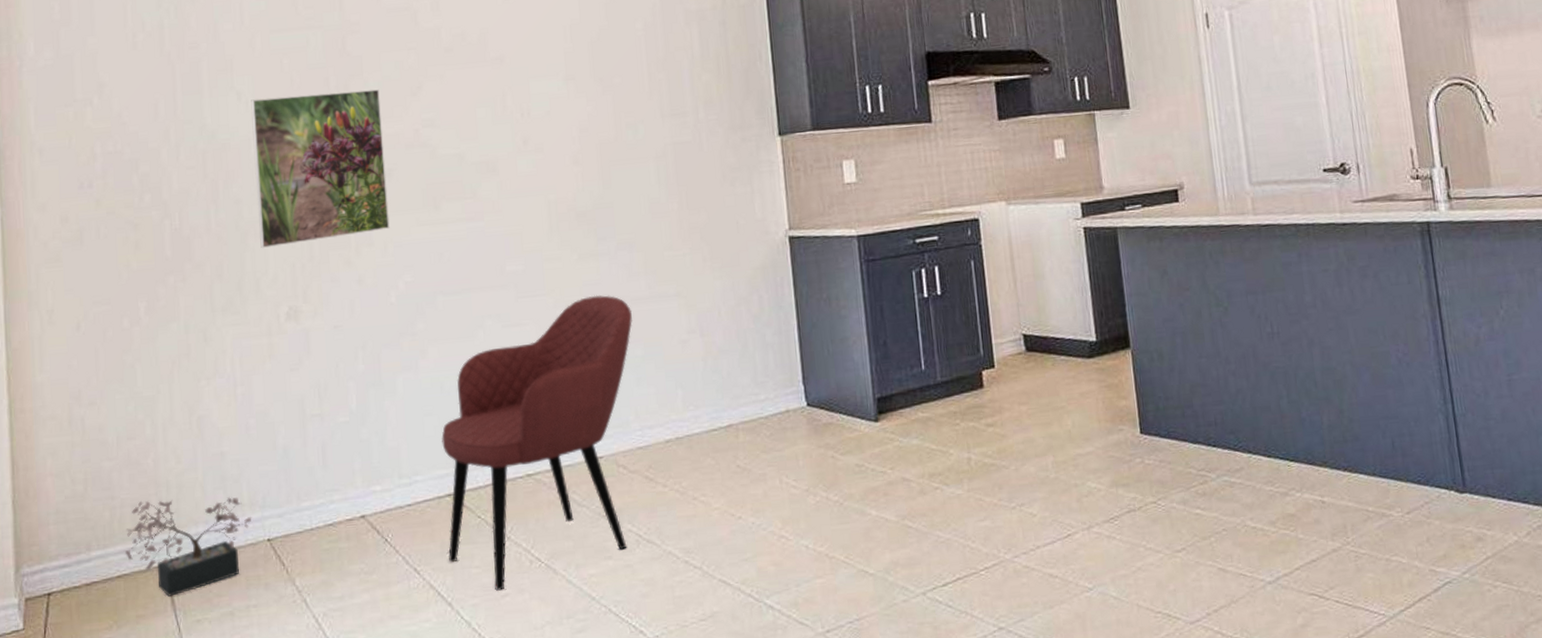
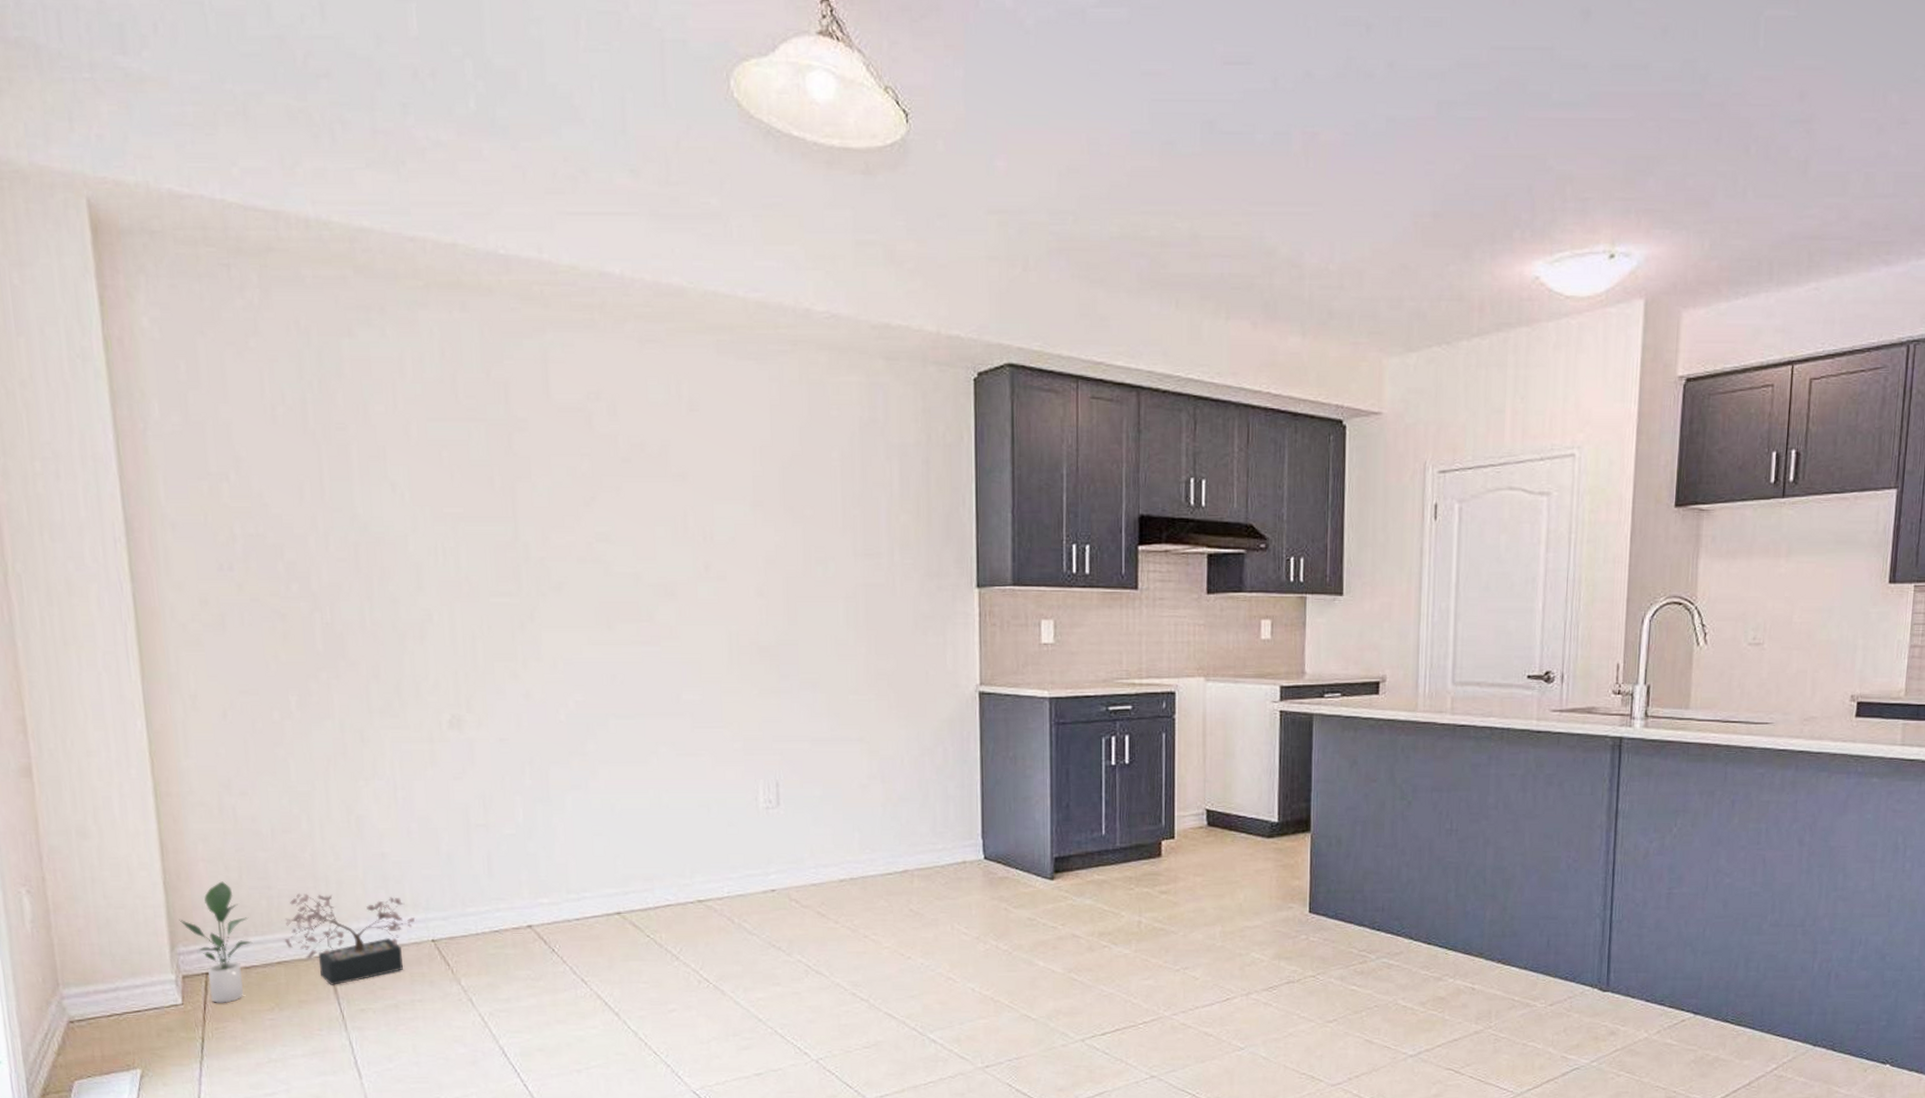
potted plant: none [25,495,94,627] -> present [179,881,253,1004]
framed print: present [251,89,390,249] -> none [407,492,560,653]
chair: present [441,294,633,592] -> none [611,732,812,1007]

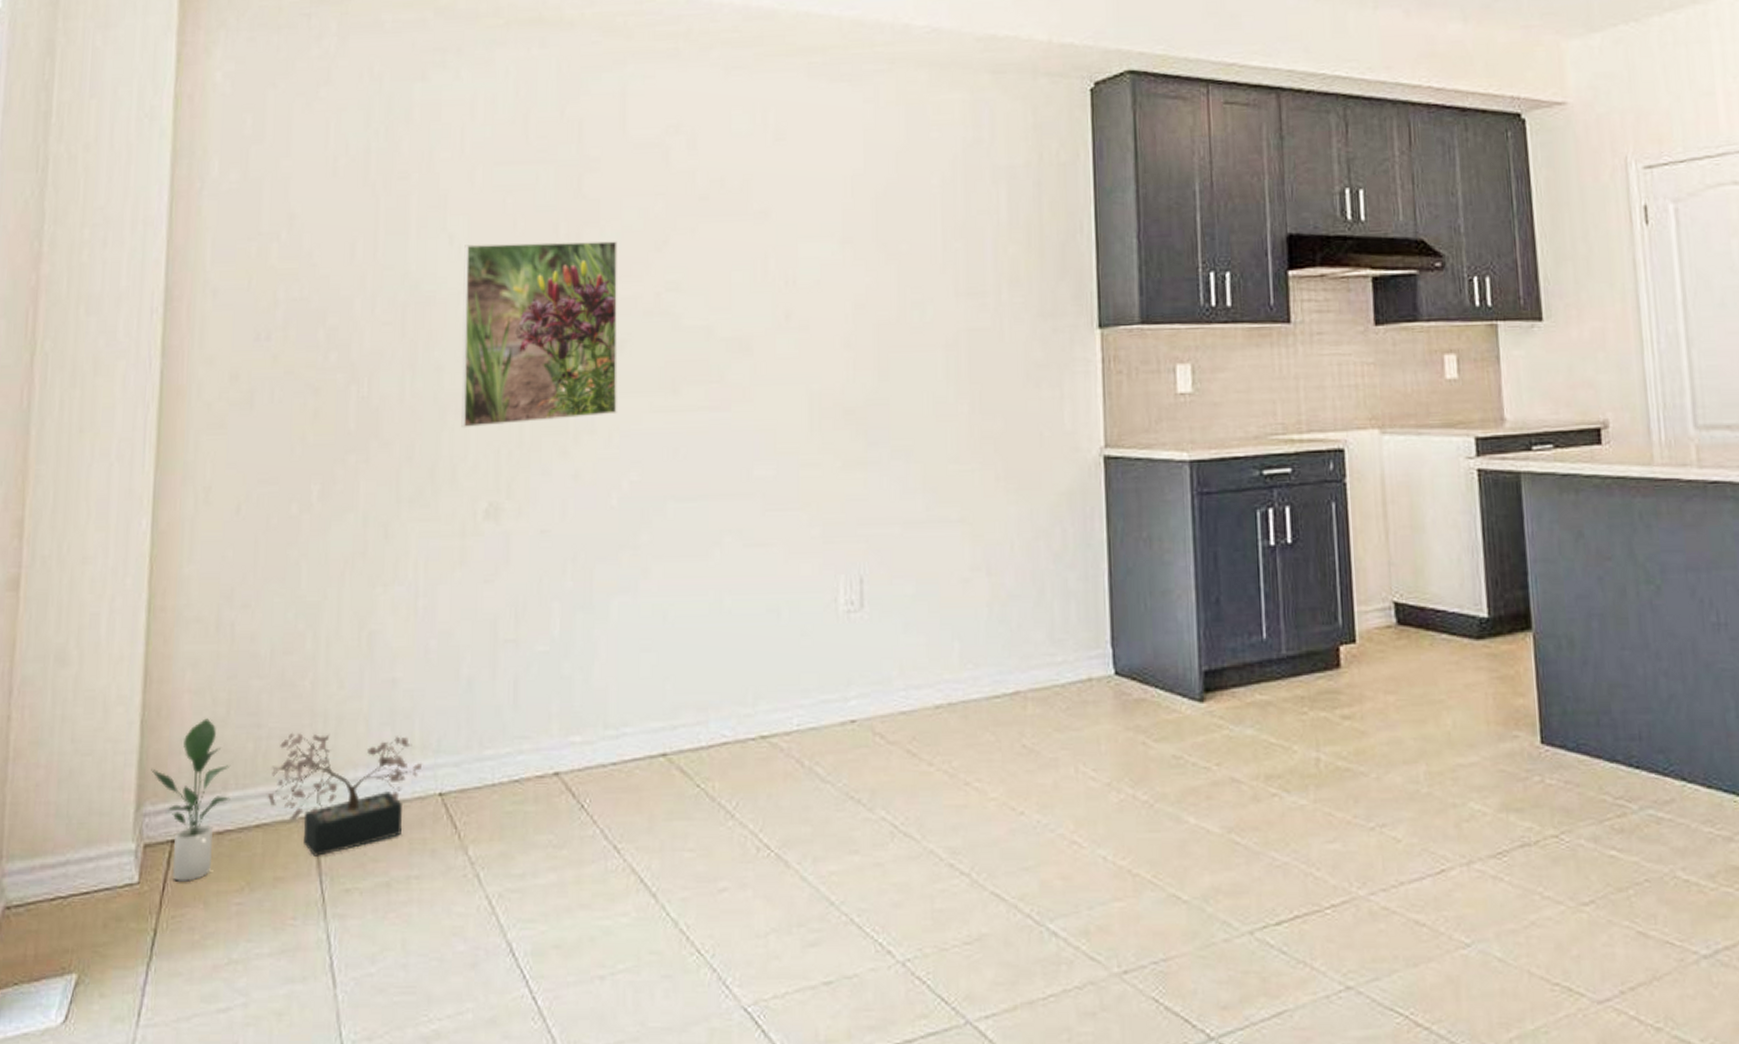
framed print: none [407,492,560,653] -> present [461,240,618,429]

